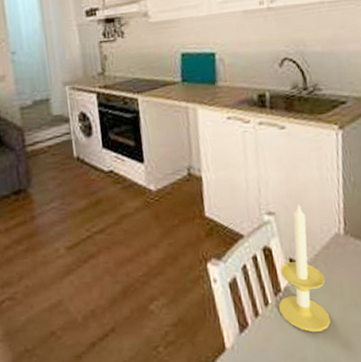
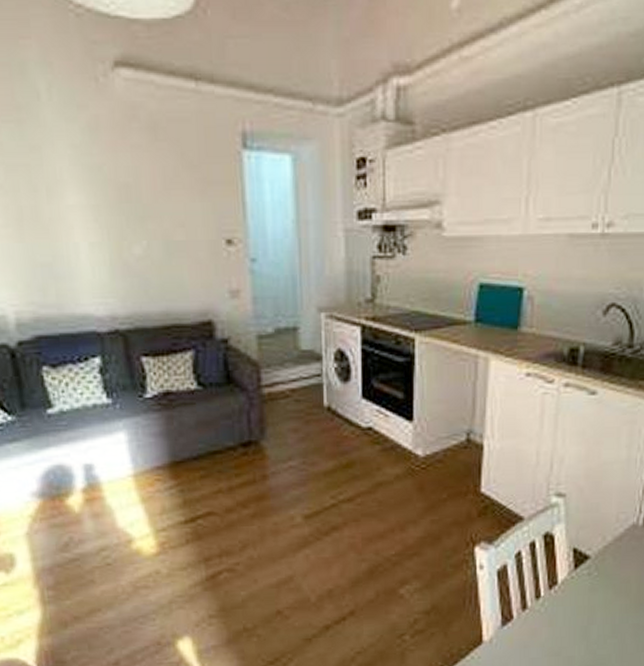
candle: present [278,204,331,332] -> none [551,486,611,631]

